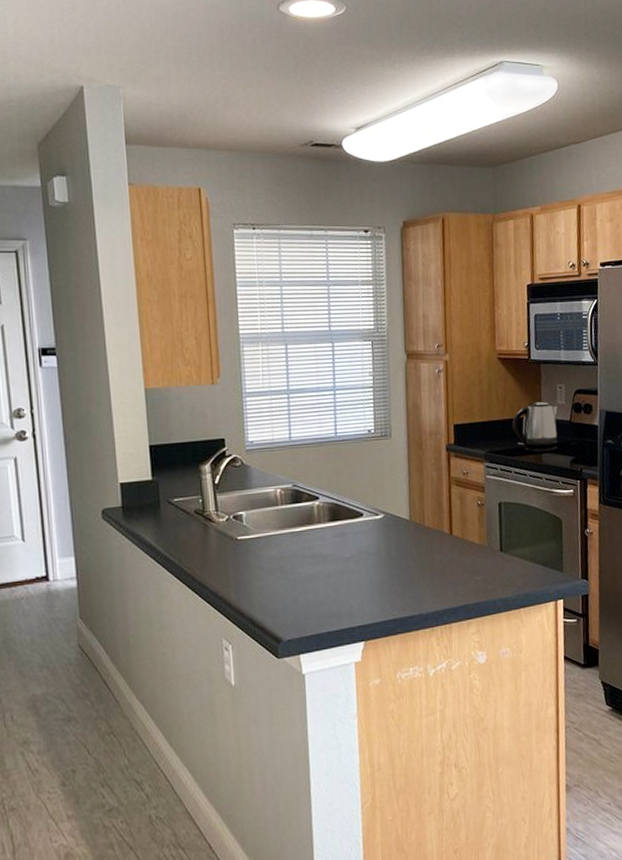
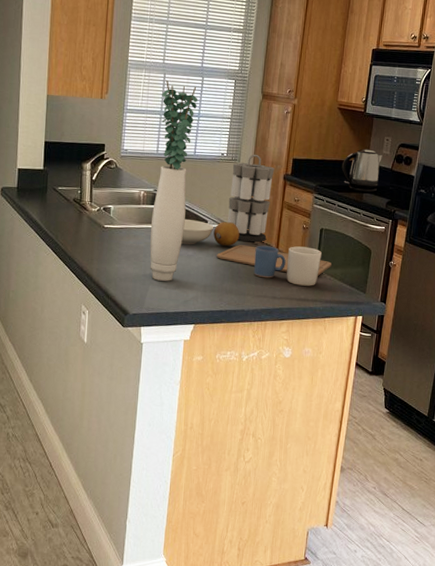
vase: none [286,352,337,595] -> present [150,80,198,281]
bowl: none [334,514,372,547] -> present [181,219,214,245]
fruit: none [372,511,404,541] -> present [213,222,240,247]
chopping board: none [380,535,519,562] -> present [216,245,333,276]
spice rack: none [383,425,437,532] -> present [227,154,275,243]
mug: none [425,532,464,572] -> present [253,245,286,278]
mug: none [464,526,505,575] -> present [286,246,322,286]

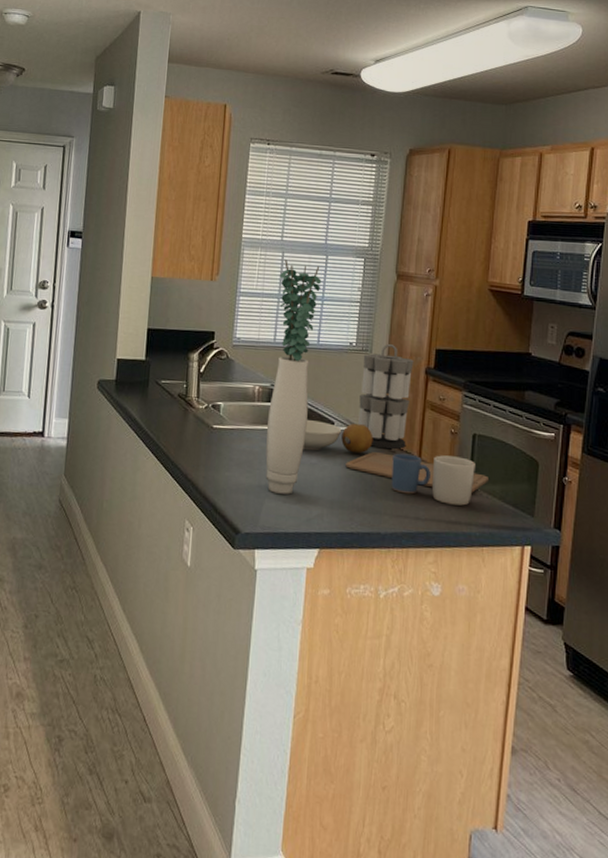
kettle: present [341,149,383,194] -> none [496,337,547,392]

